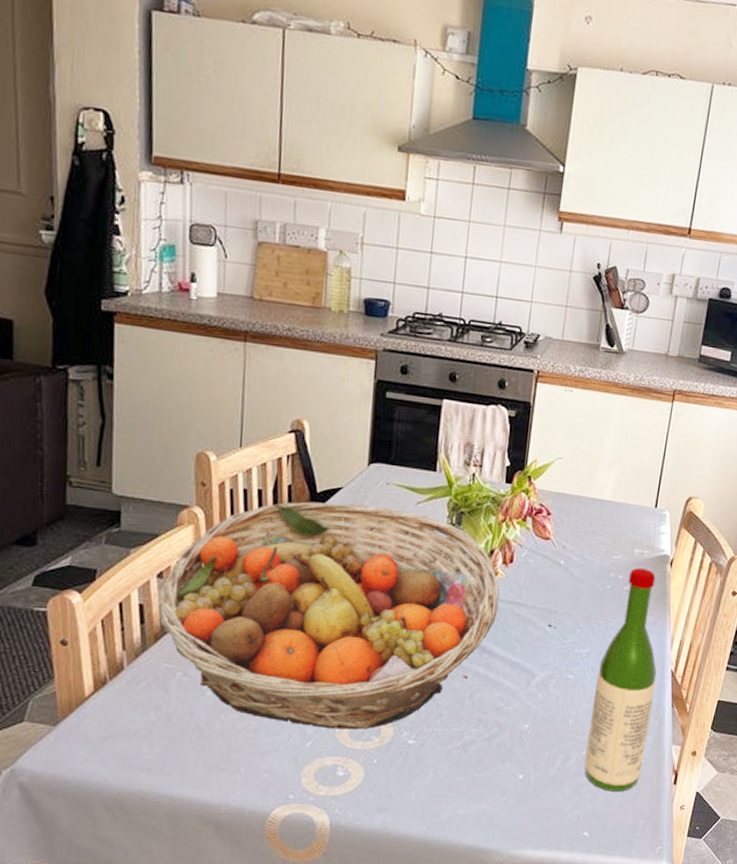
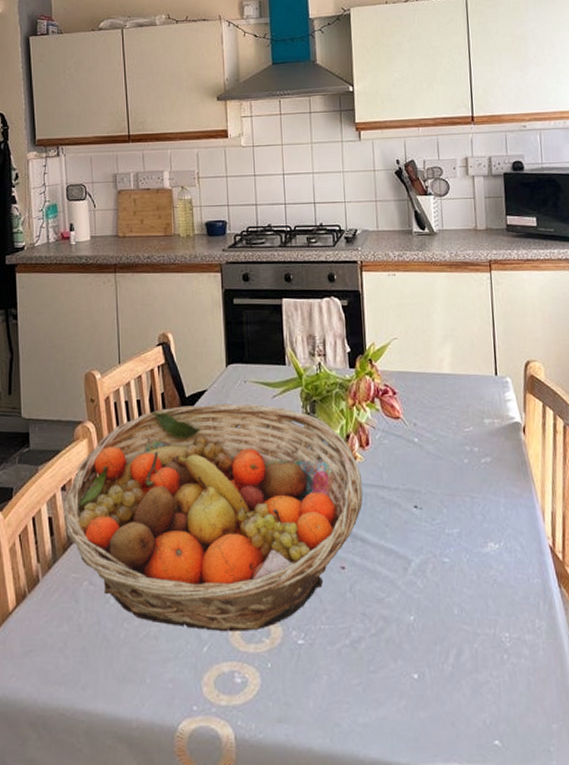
wine bottle: present [584,567,657,791] -> none [473,437,543,690]

